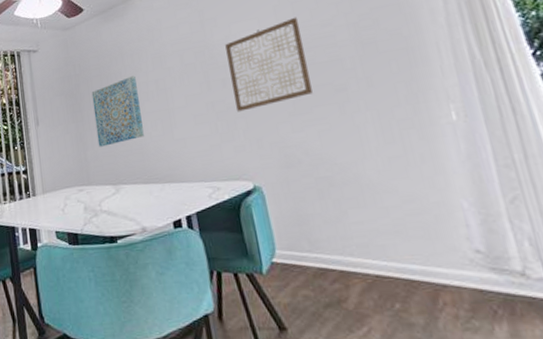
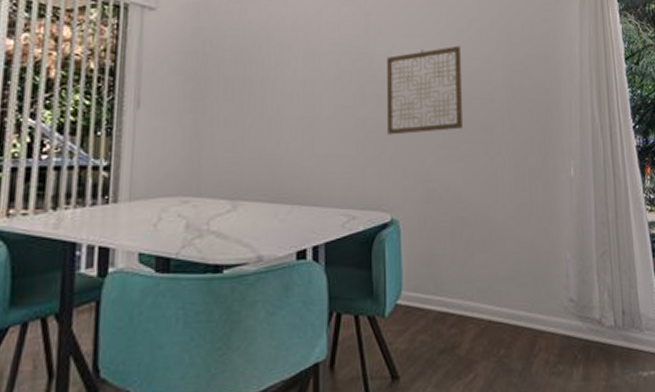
wall art: present [91,75,144,147] -> none [219,69,281,150]

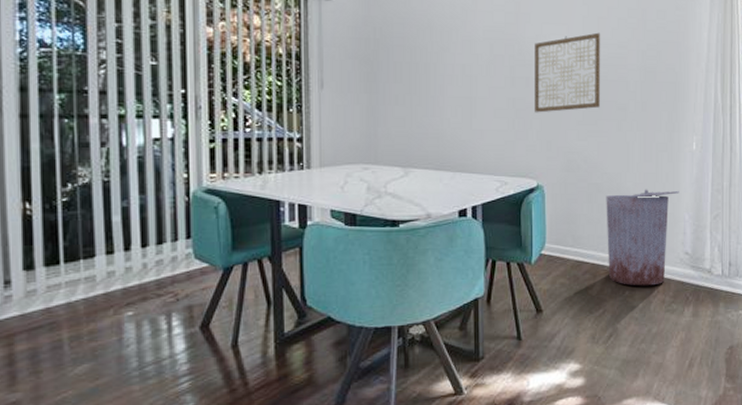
trash can: none [473,222,558,343] -> present [606,189,679,286]

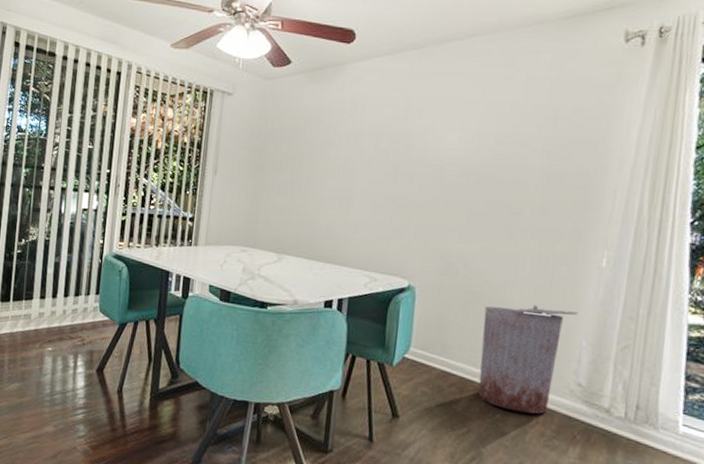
wall art: present [535,32,601,113] -> none [415,129,500,212]

